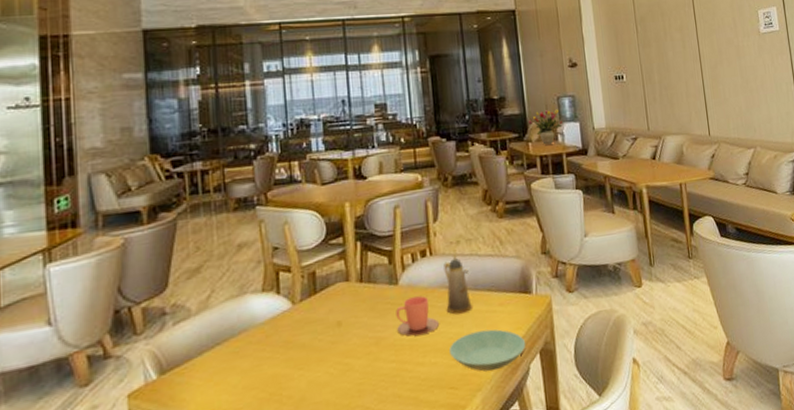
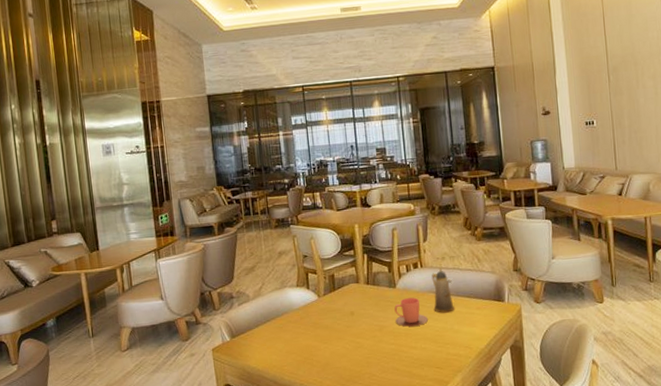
saucer: present [449,329,526,372] -> none [436,327,499,359]
flower arrangement: present [528,109,563,145] -> none [504,151,535,182]

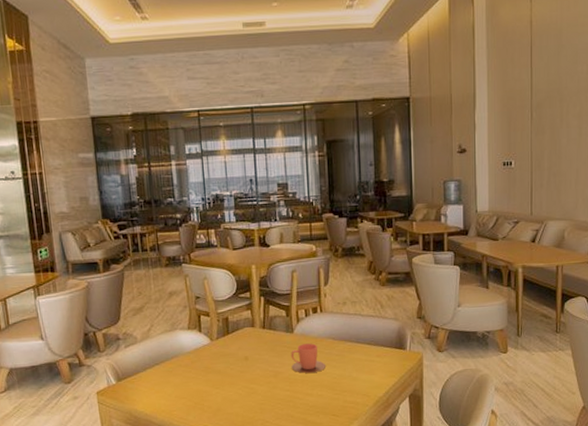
coffee pot: present [432,266,454,313] -> none [331,312,354,360]

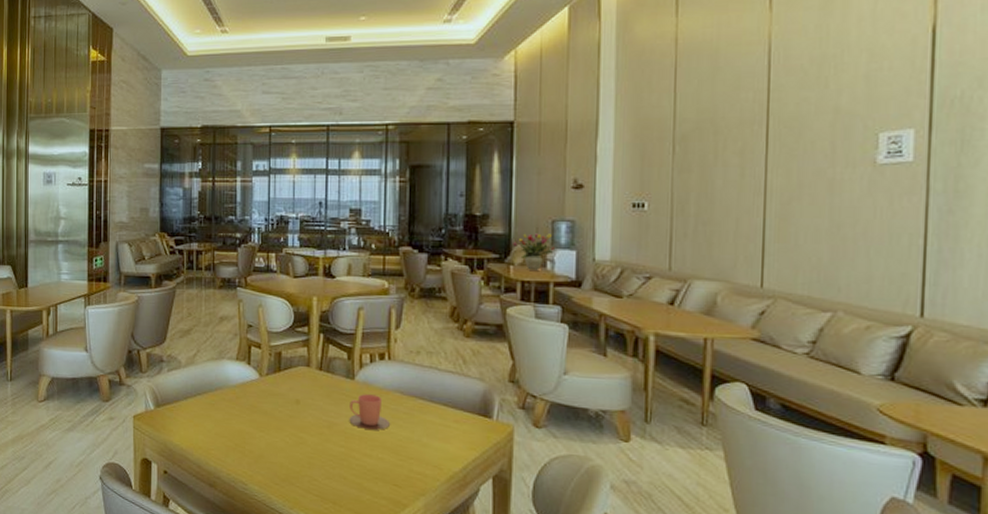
flower arrangement: none [414,192,447,225] -> present [513,233,554,270]

